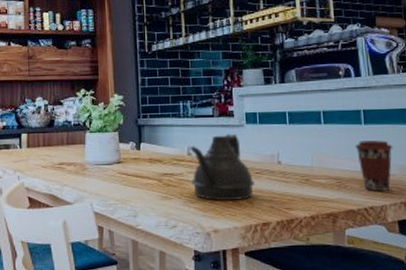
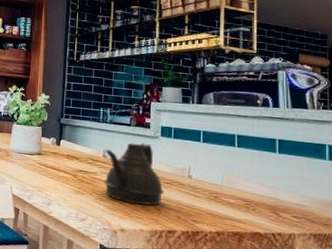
coffee cup: present [355,140,393,191] -> none [267,168,307,221]

